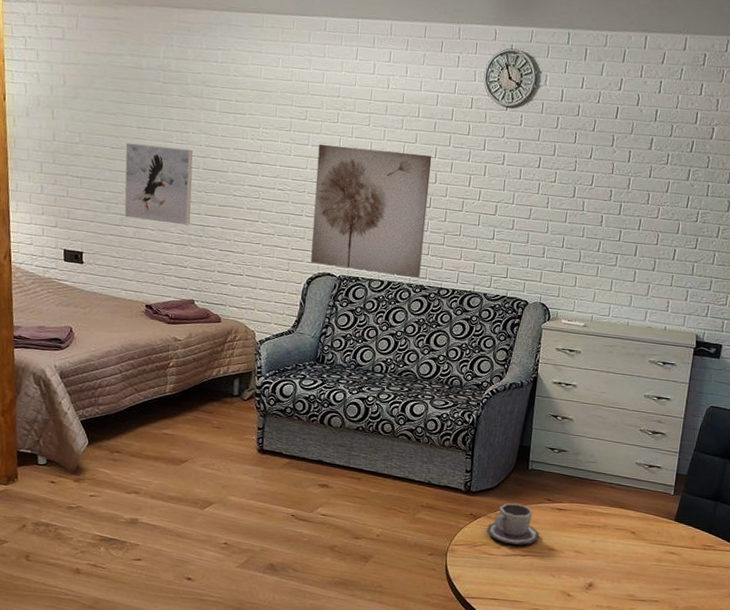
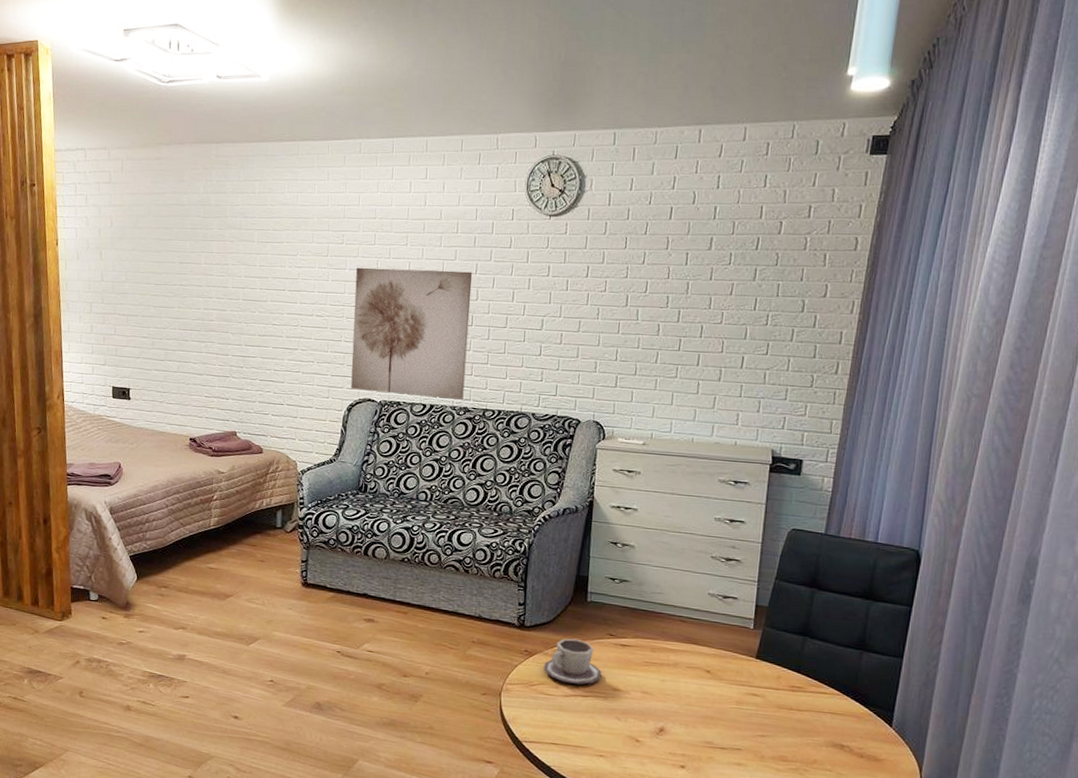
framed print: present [124,143,193,226] -> none [168,278,233,357]

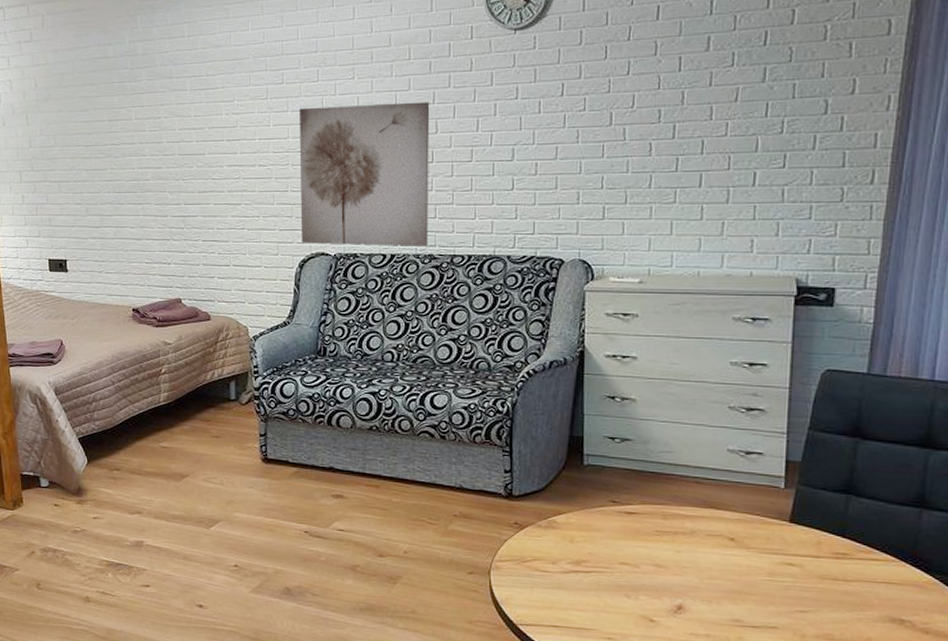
cup: present [543,638,602,685] -> none [537,507,606,559]

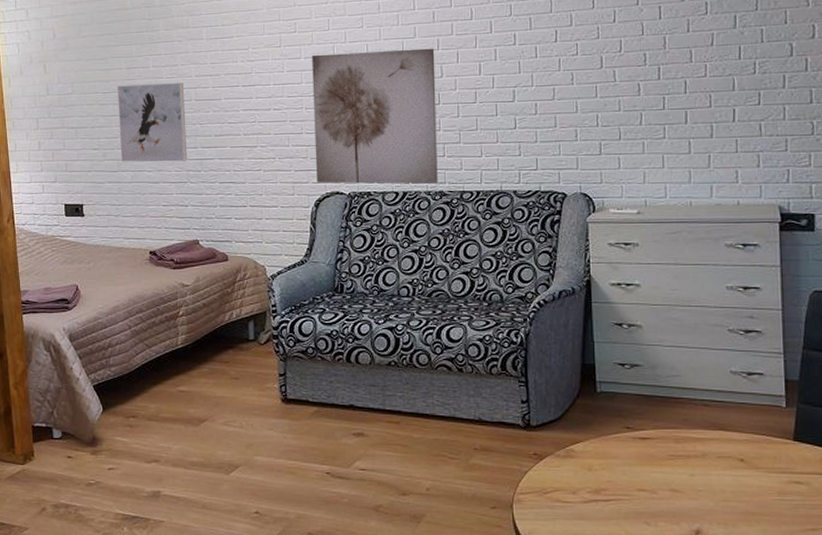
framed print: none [99,136,170,219] -> present [117,83,188,163]

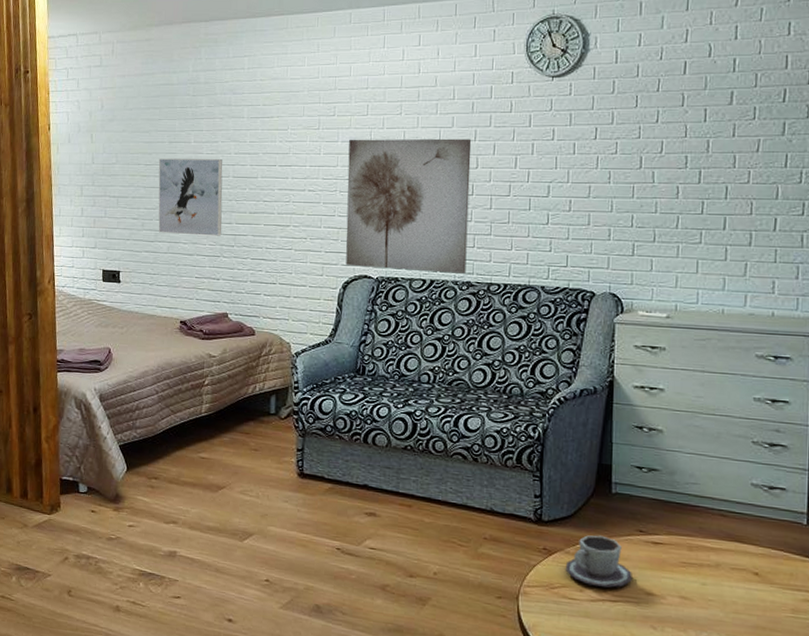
cup: none [557,435,623,487] -> present [565,535,632,588]

